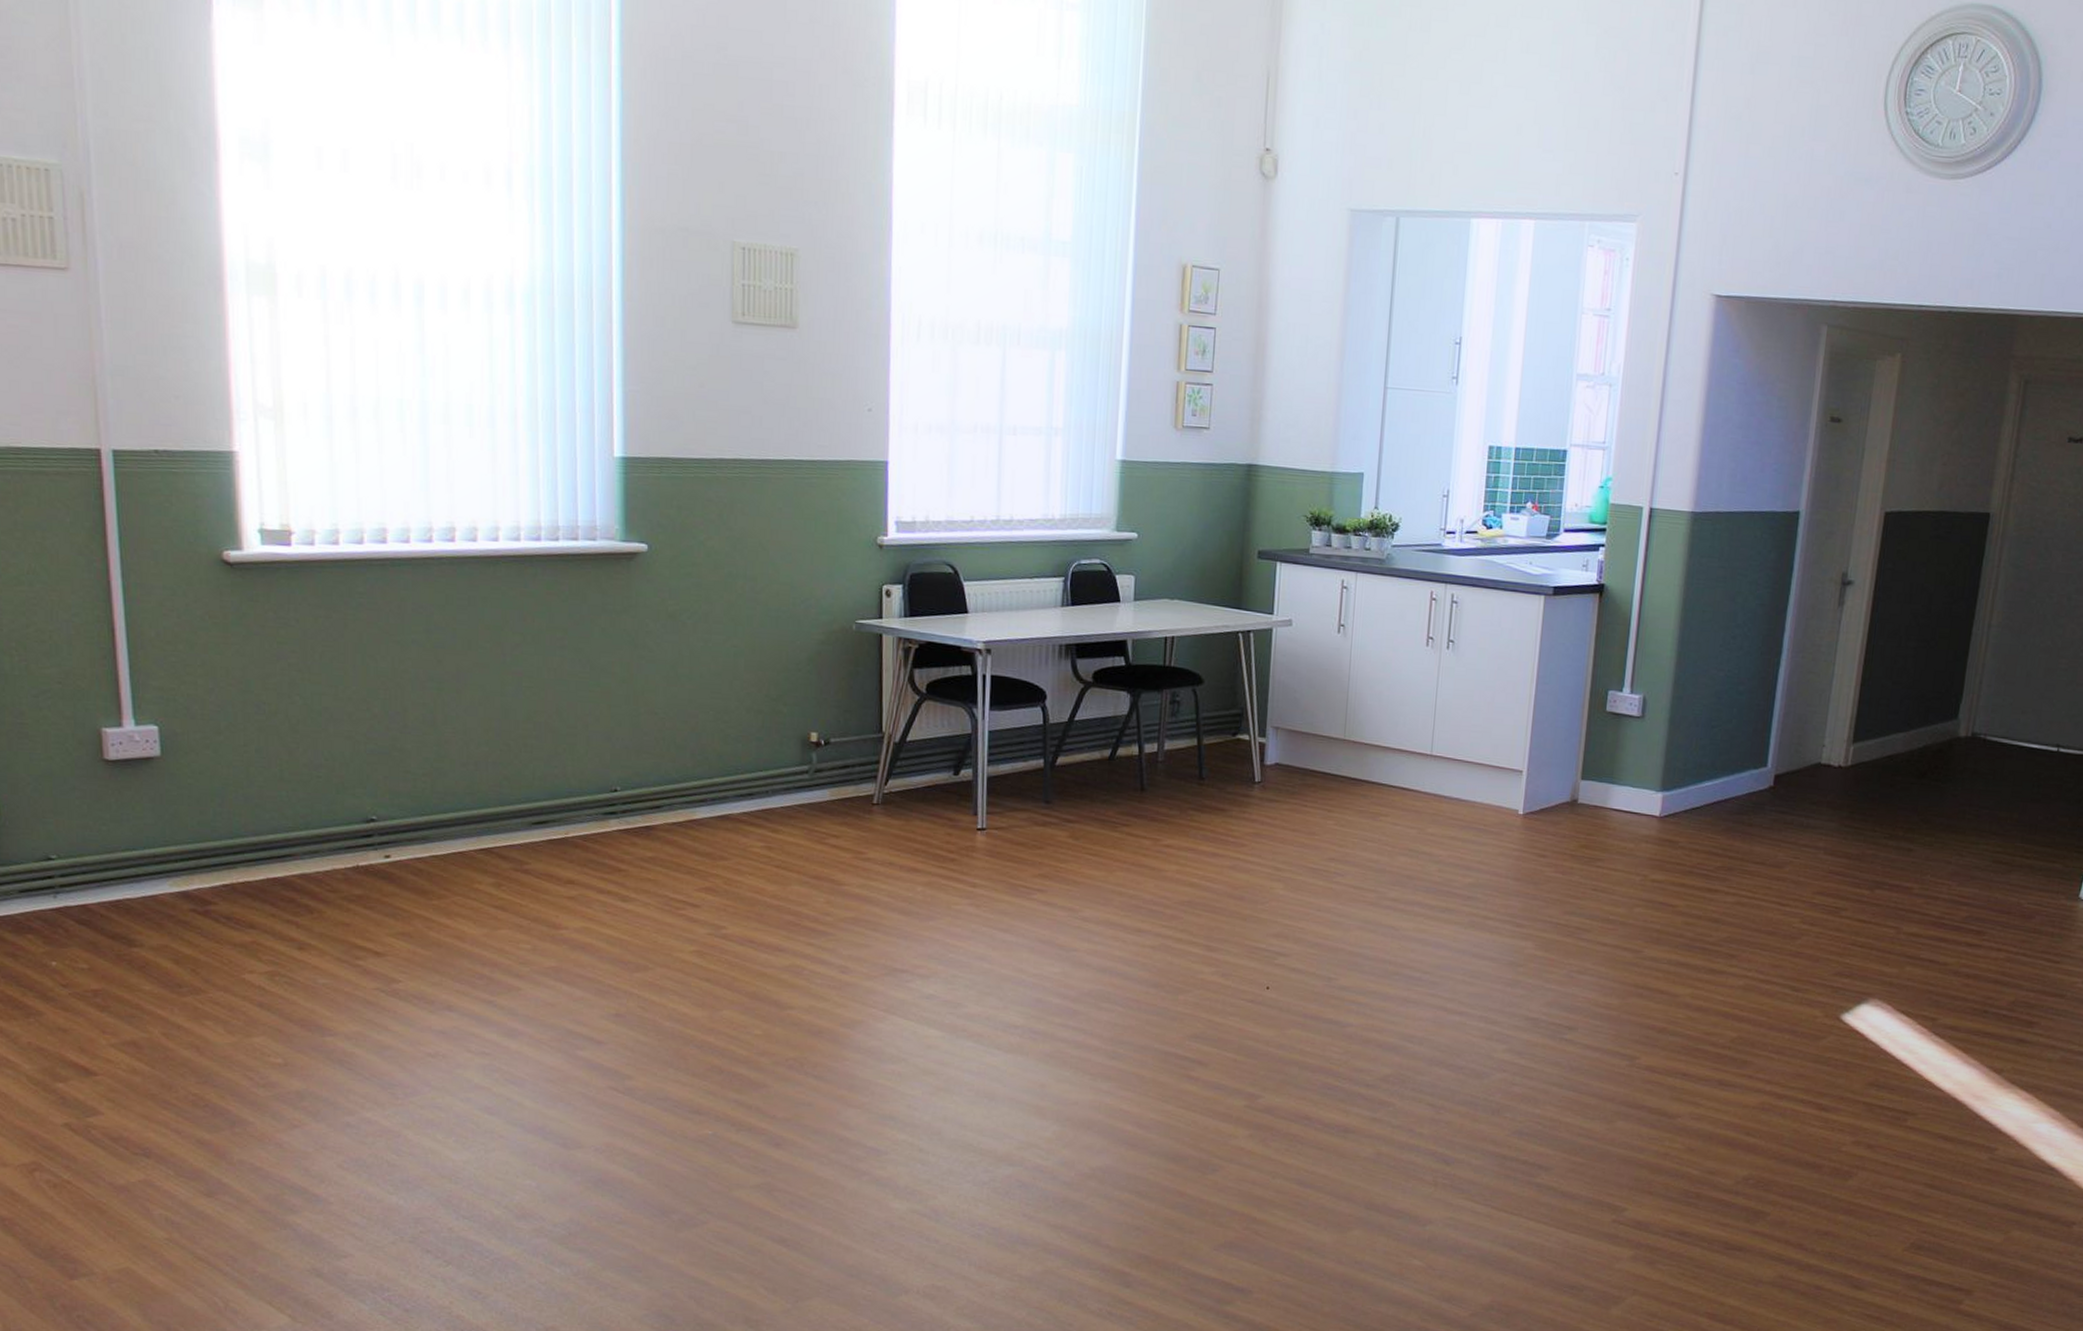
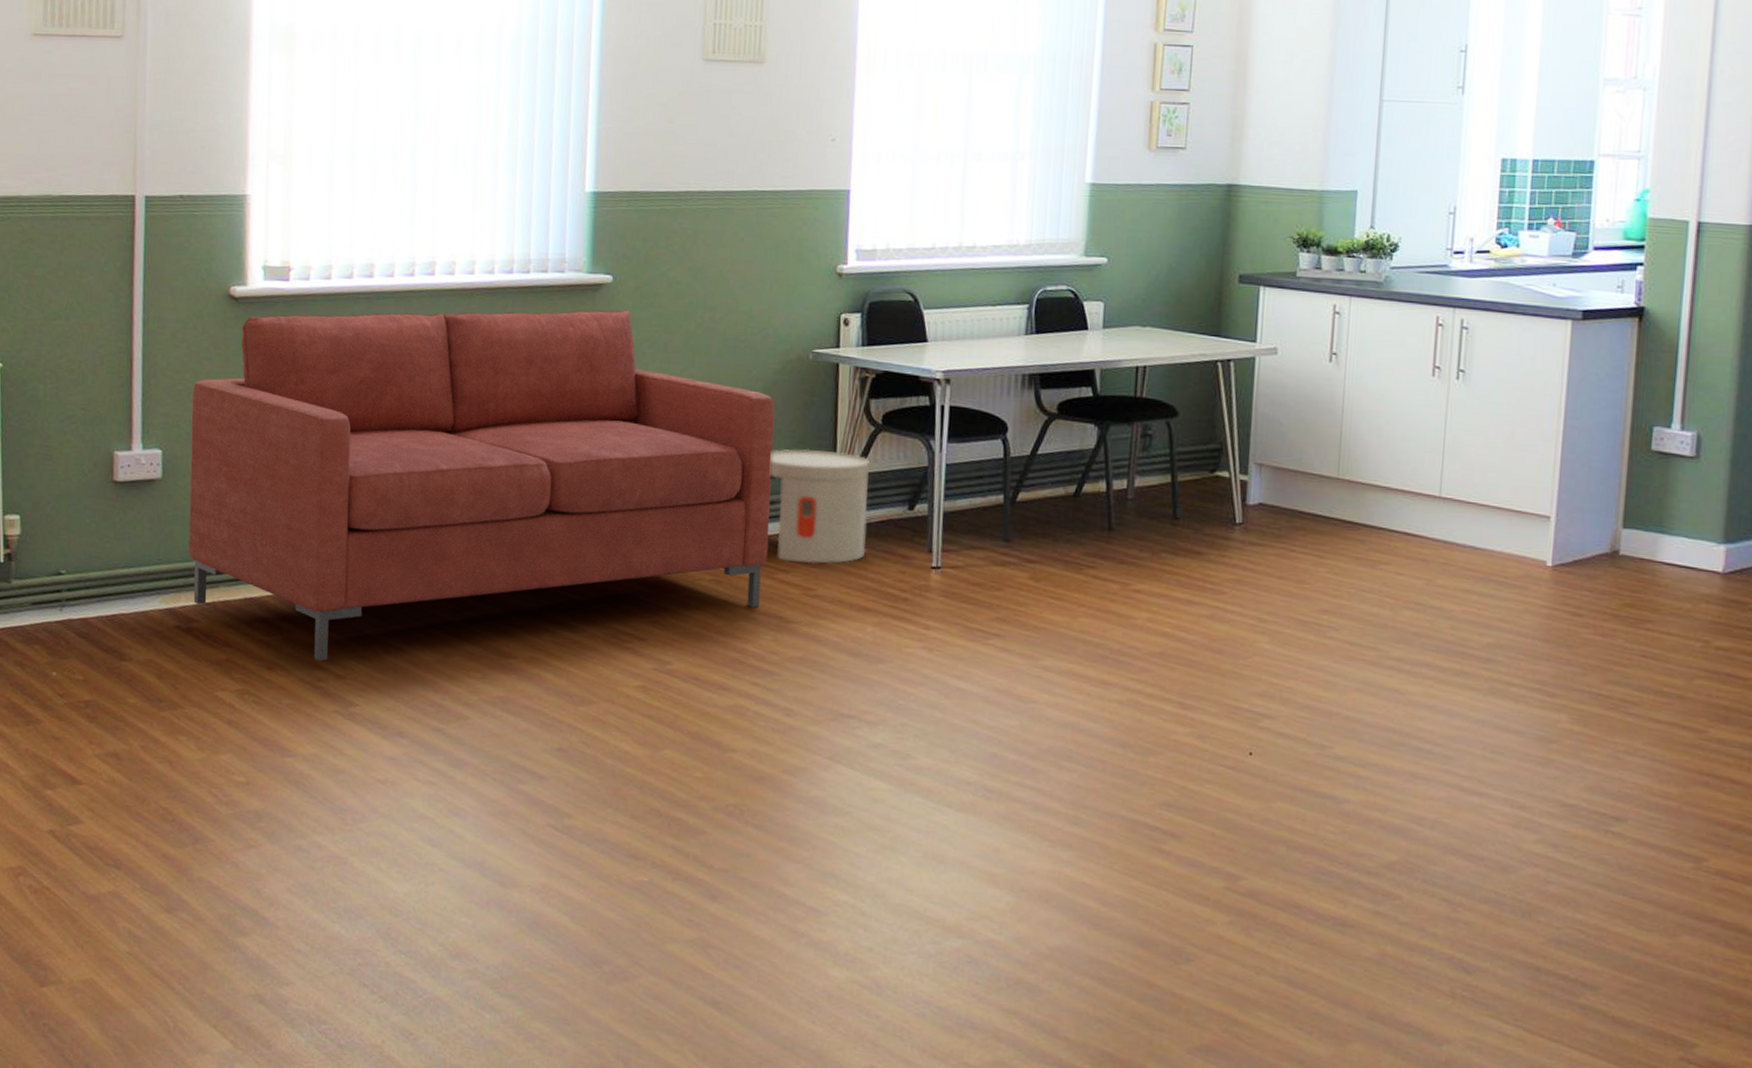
sofa: none [189,579,820,940] -> present [188,309,775,662]
side table: none [817,717,916,829] -> present [770,448,870,565]

